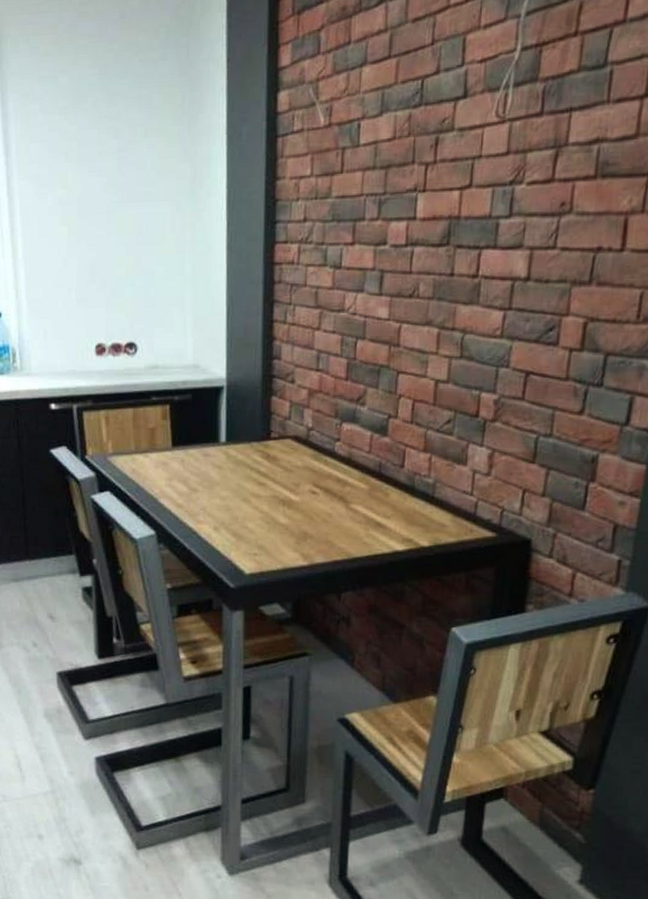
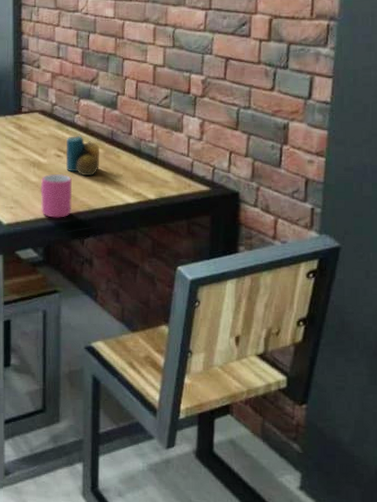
mug: none [290,514,329,568] -> present [40,173,73,218]
candle: none [322,467,365,518] -> present [65,135,100,177]

